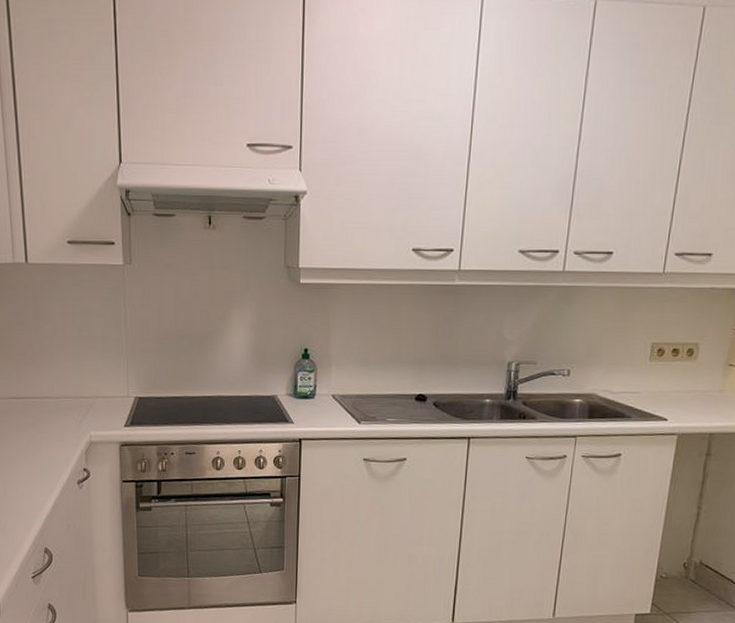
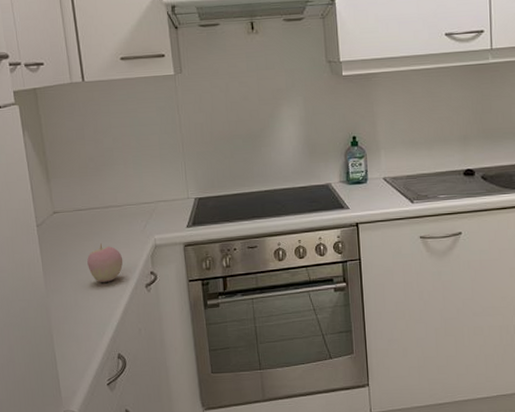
apple: none [19,434,56,475] -> present [87,243,123,282]

